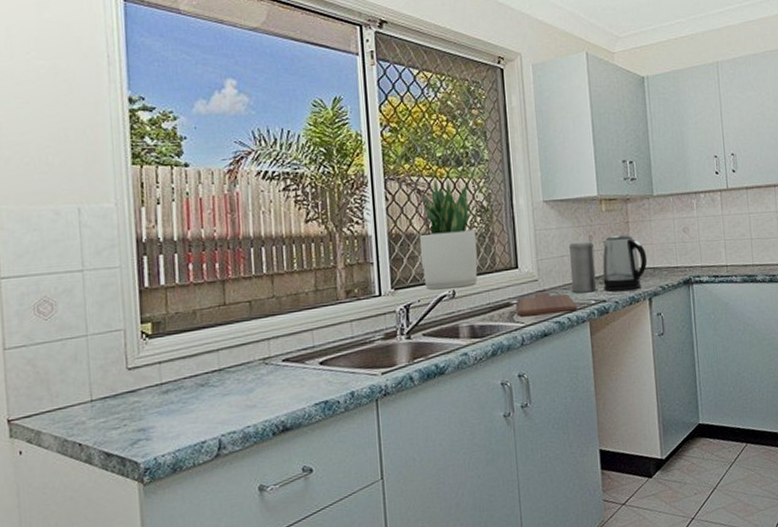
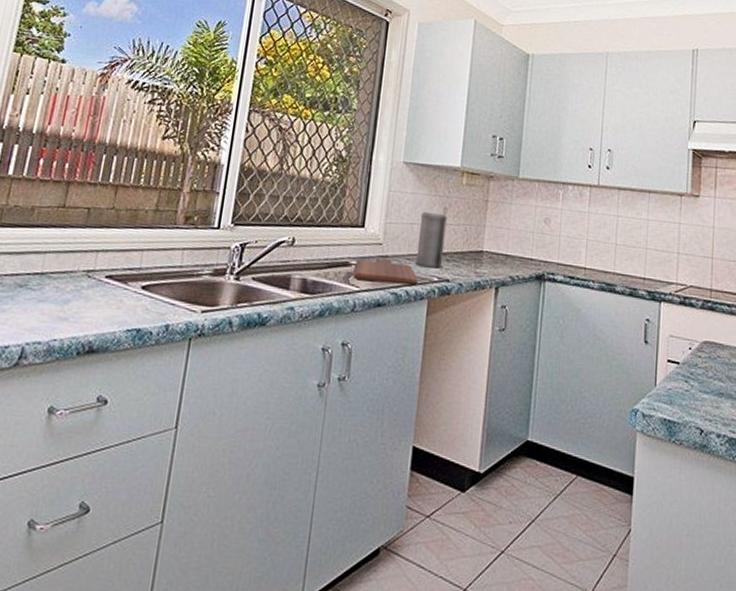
planter: present [420,179,478,290] -> none [266,119,334,237]
kettle: present [602,234,648,292] -> none [449,211,502,276]

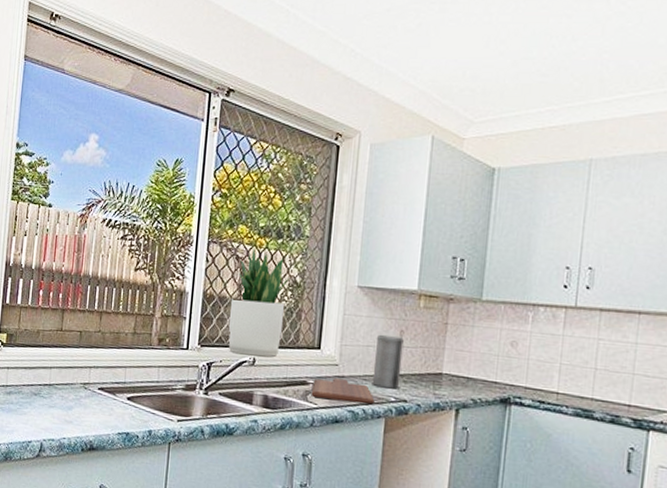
planter: none [266,119,334,237] -> present [228,248,289,357]

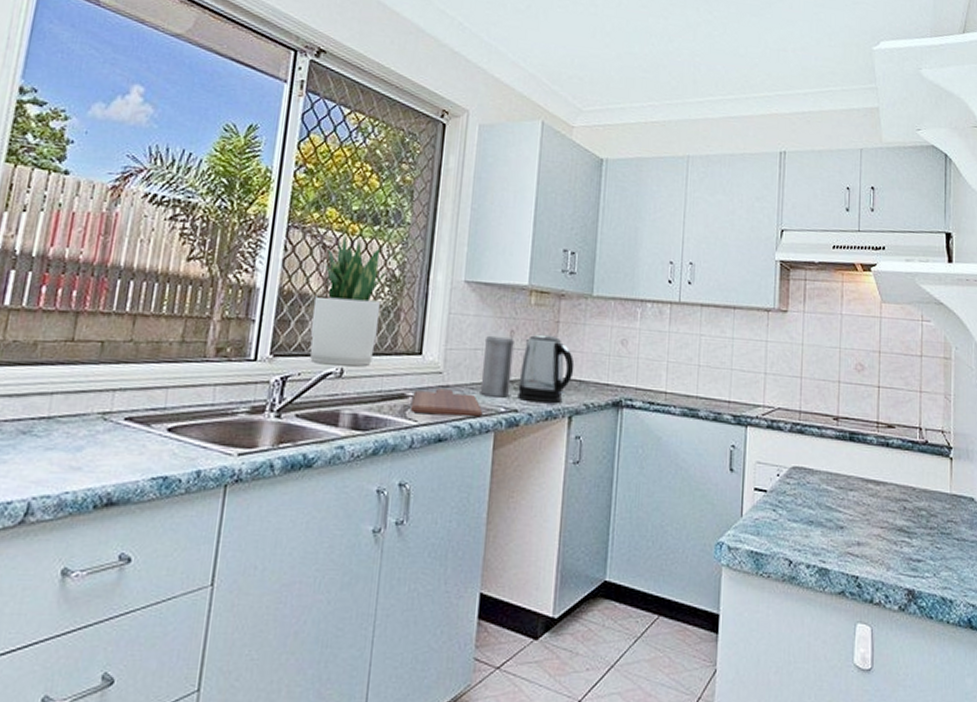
kettle: none [407,334,462,398] -> present [517,334,575,404]

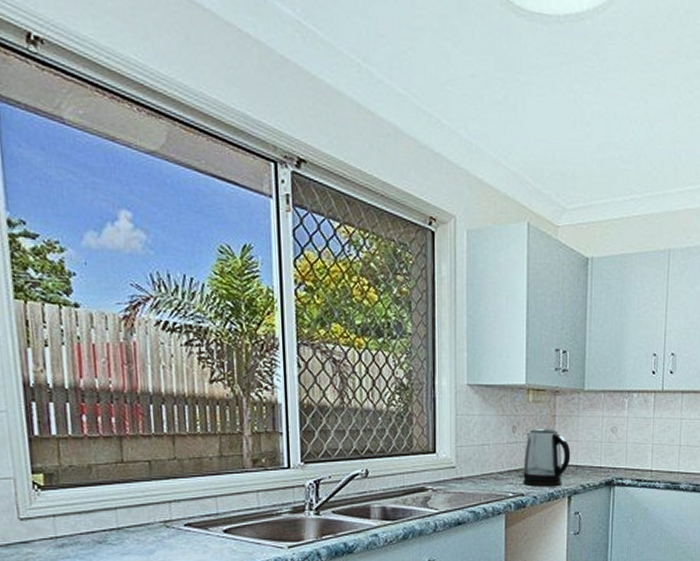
planter: present [309,235,386,367] -> none [333,349,395,467]
cutting board: present [410,388,483,418] -> none [431,481,494,503]
canister: present [480,335,514,398] -> none [490,432,516,485]

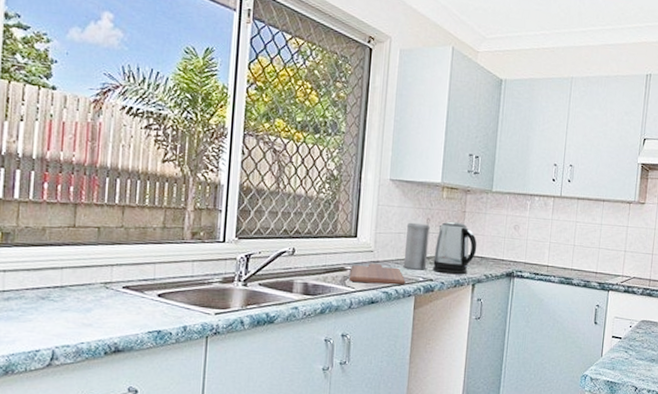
cutting board: none [431,481,494,503] -> present [349,263,406,285]
canister: none [490,432,516,485] -> present [403,222,430,270]

